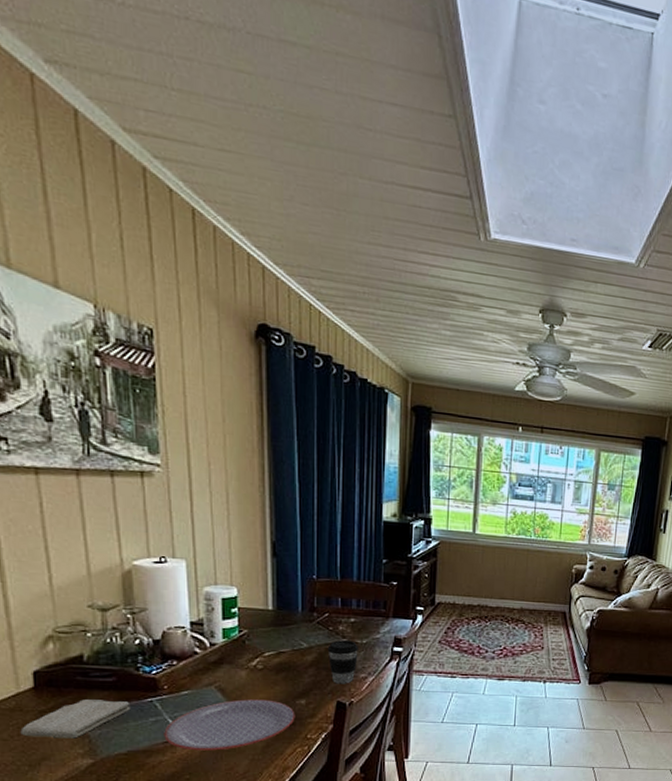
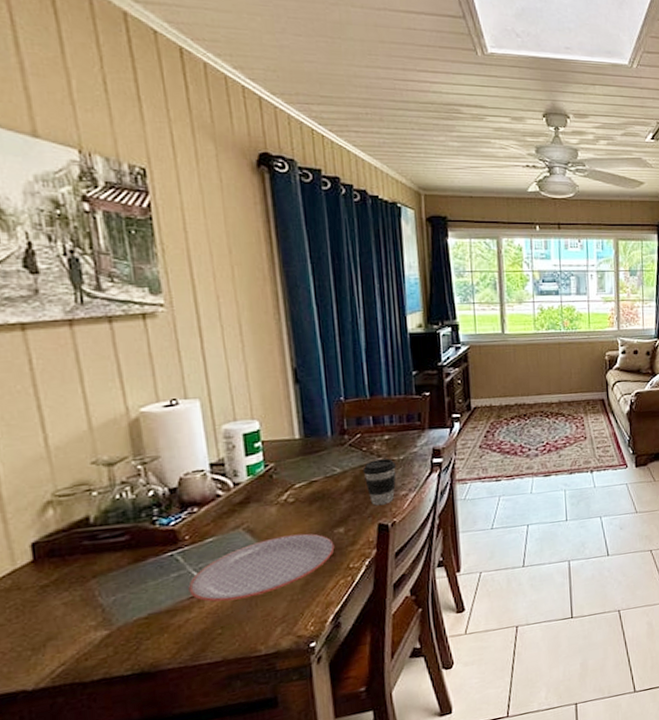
washcloth: present [20,699,131,739] -> none [19,559,148,617]

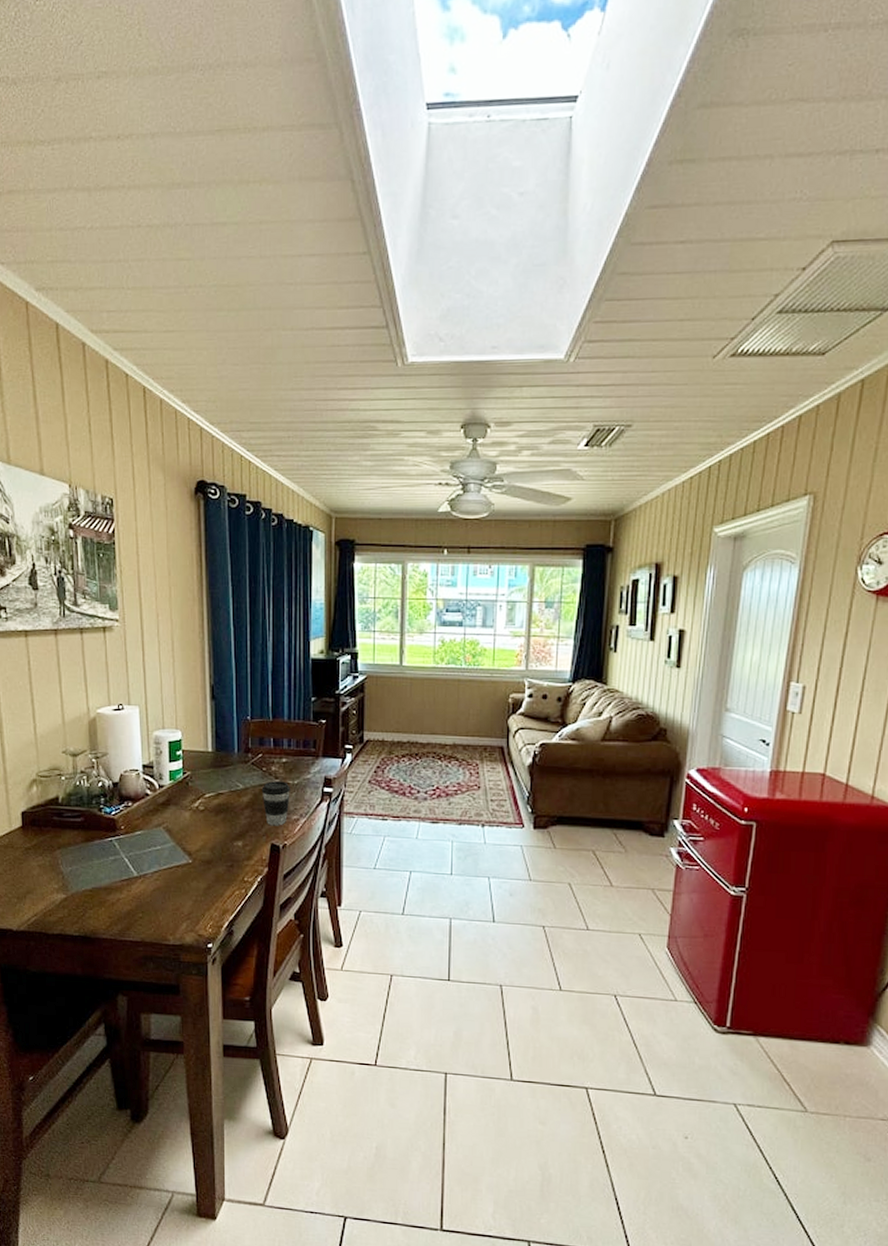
plate: present [188,533,335,602] -> none [121,840,233,891]

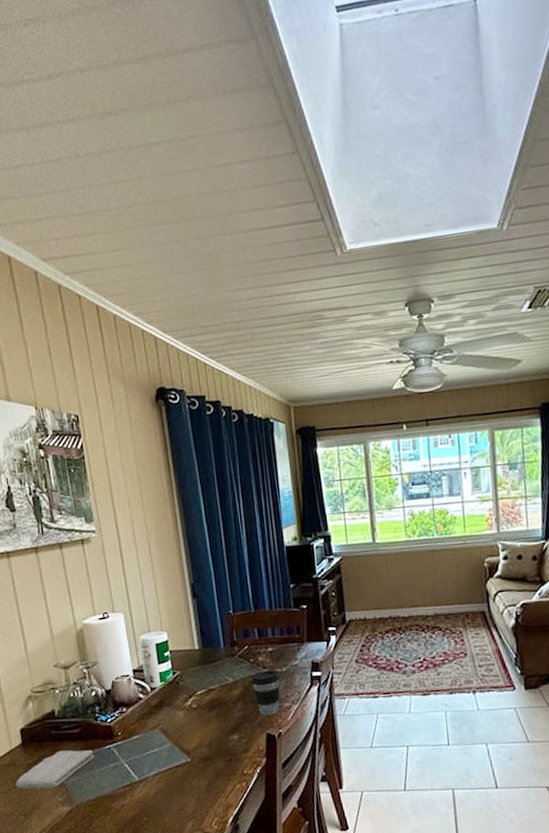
washcloth: none [11,838,95,874] -> present [15,750,95,789]

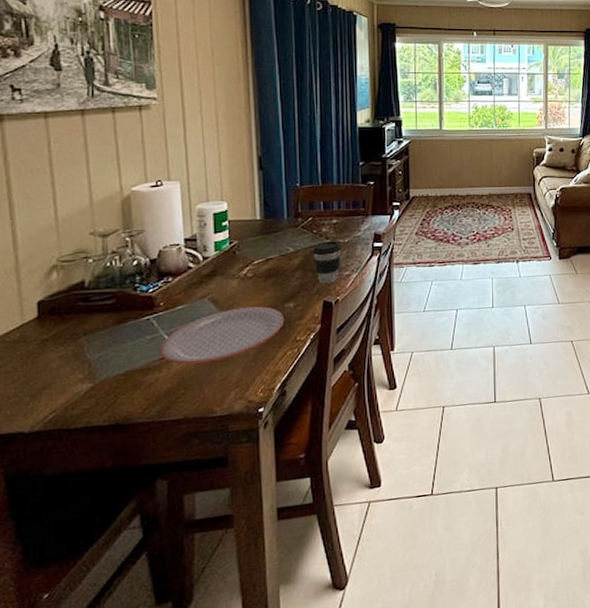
washcloth: present [15,750,95,789] -> none [23,322,129,367]
plate: none [122,737,231,793] -> present [160,306,285,364]

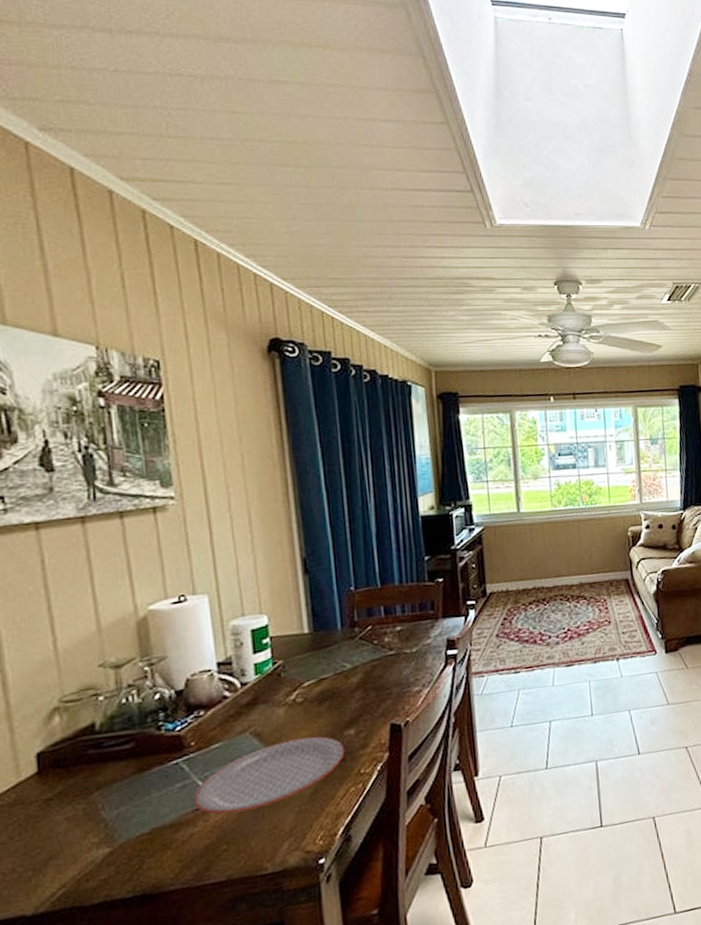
coffee cup: present [312,241,341,284] -> none [374,651,409,704]

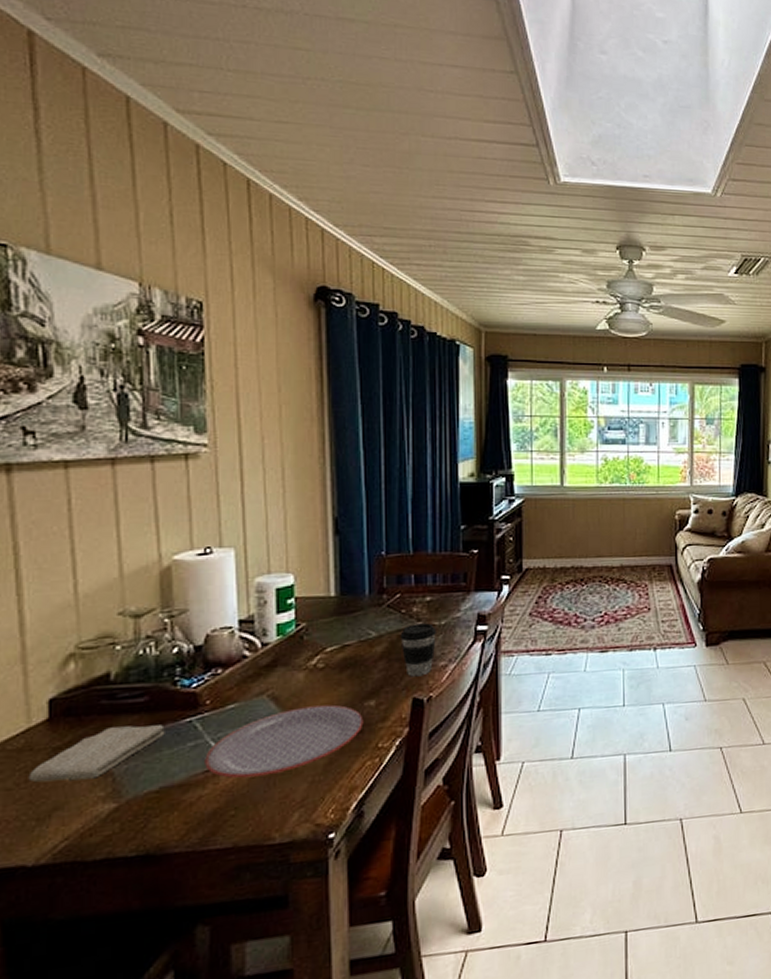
washcloth: none [22,769,153,834] -> present [28,725,165,783]
coffee cup: none [374,651,409,704] -> present [400,623,436,677]

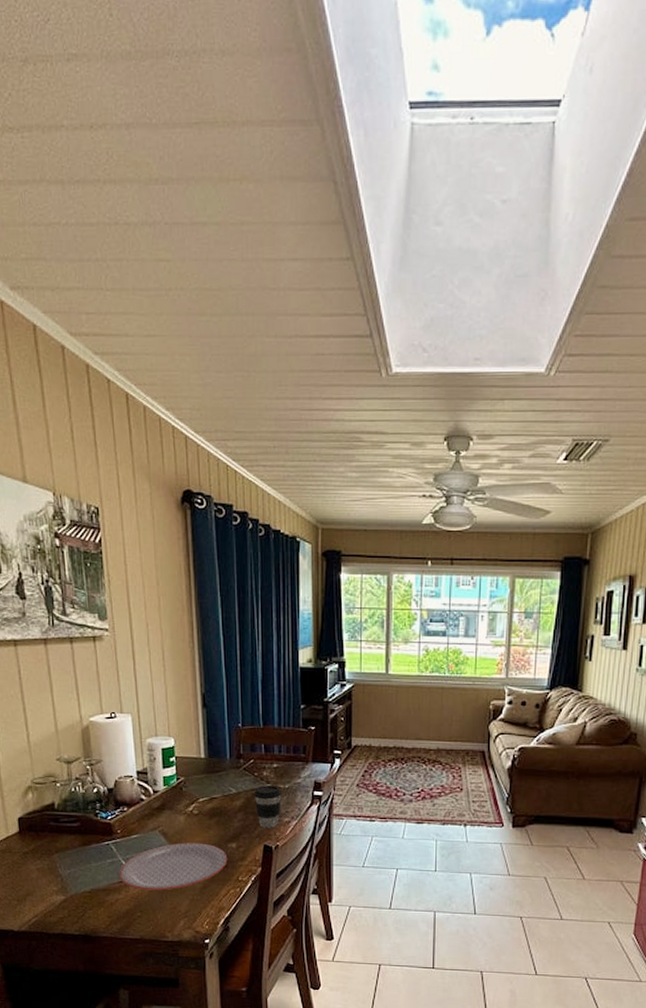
washcloth: present [28,725,165,783] -> none [10,842,92,877]

